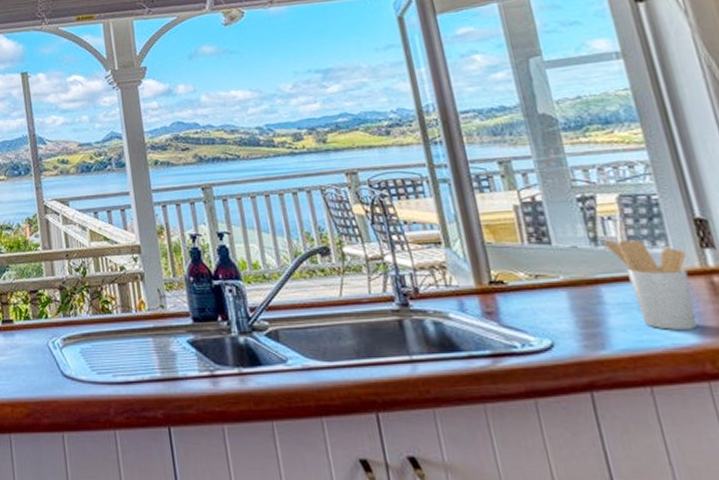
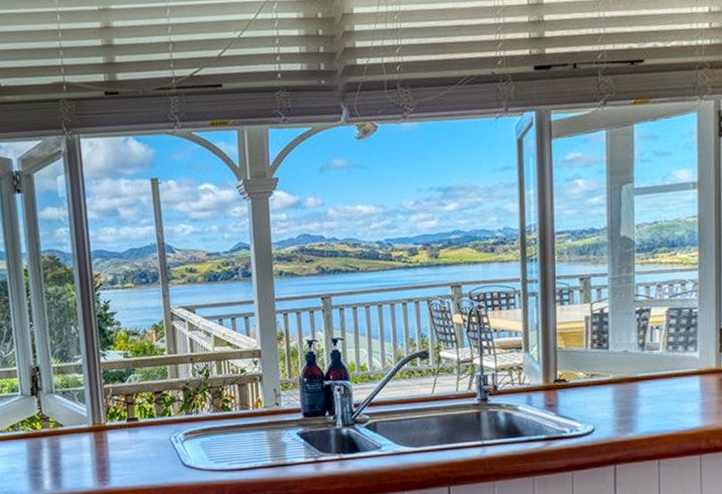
utensil holder: present [604,239,698,331] -> none [649,345,708,417]

